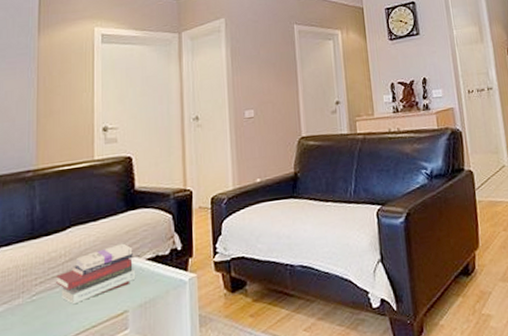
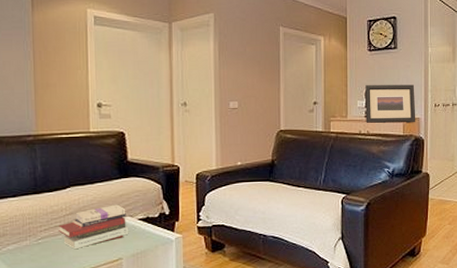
picture frame: none [390,71,450,119] -> present [365,85,416,123]

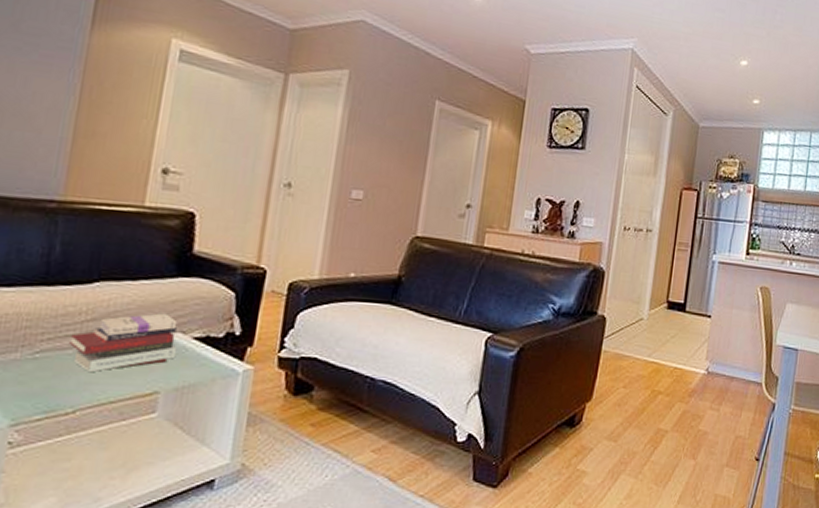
picture frame: present [365,85,416,123] -> none [532,191,602,247]

